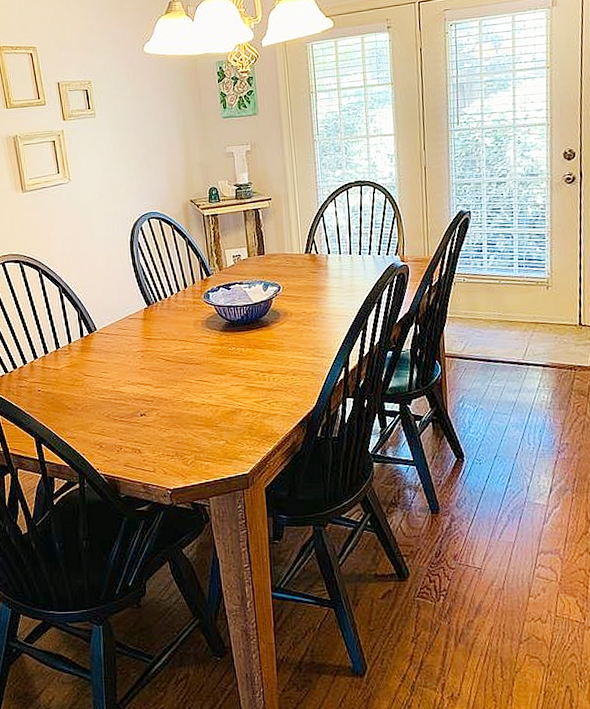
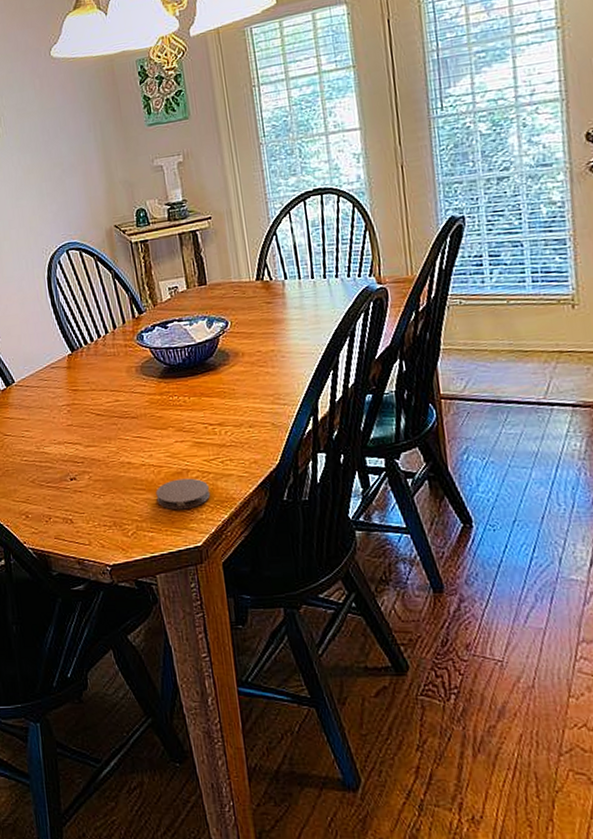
coaster: none [213,416,259,443] -> present [155,478,211,510]

